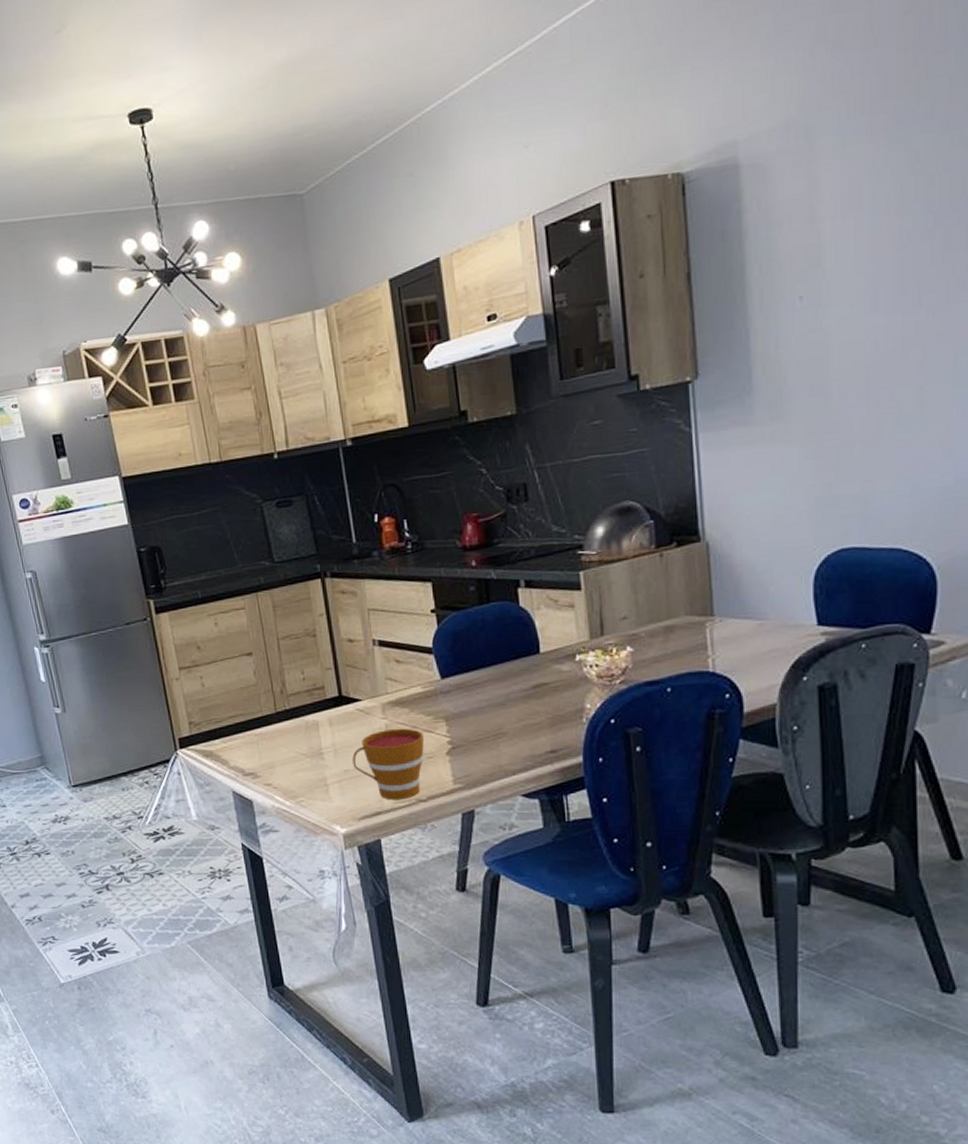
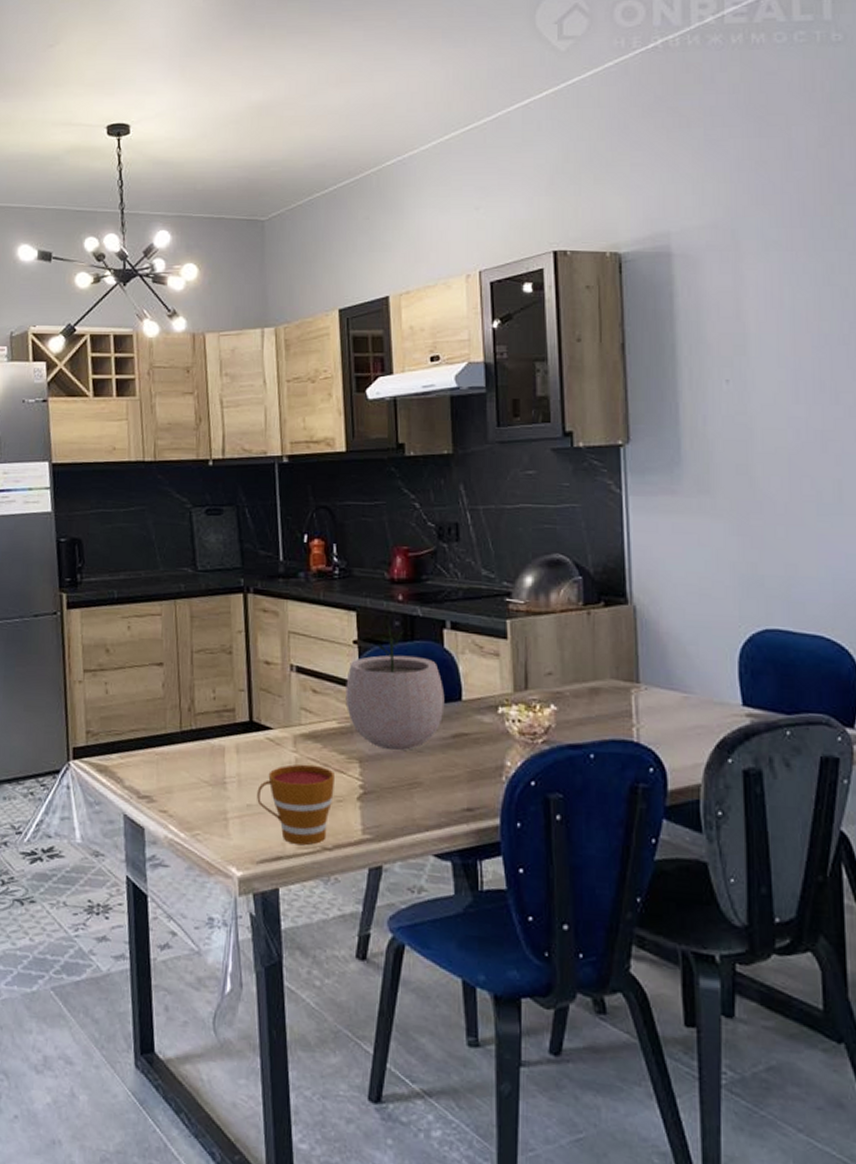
plant pot: none [427,592,524,707] -> present [345,626,445,751]

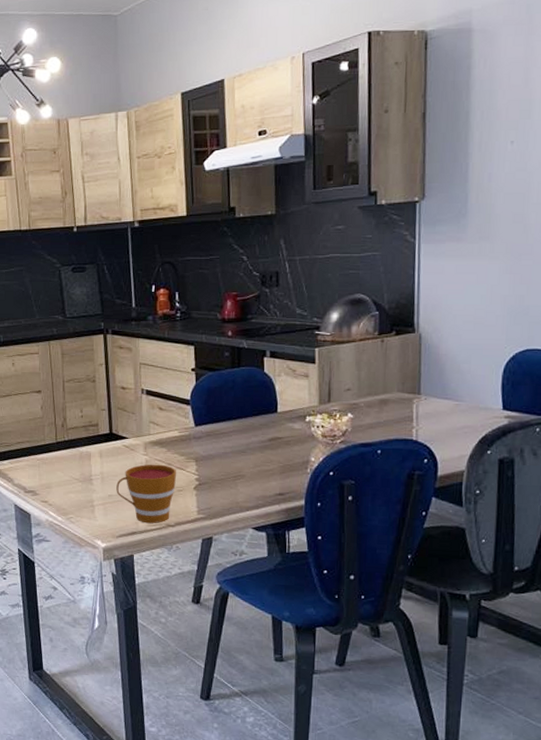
plant pot: present [345,626,445,751] -> none [185,356,264,452]

